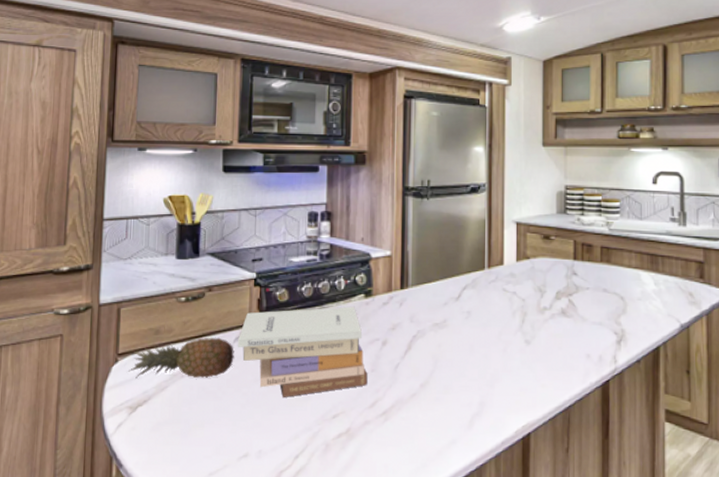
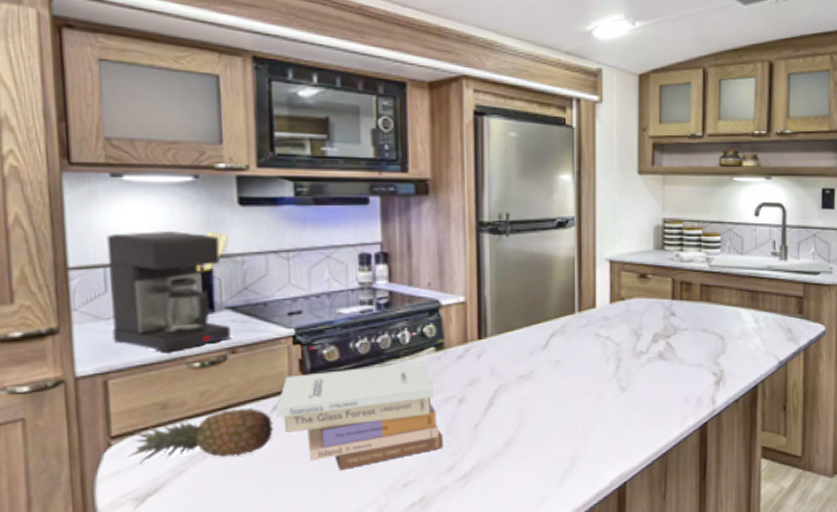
coffee maker: none [127,192,209,288] -> present [106,231,231,352]

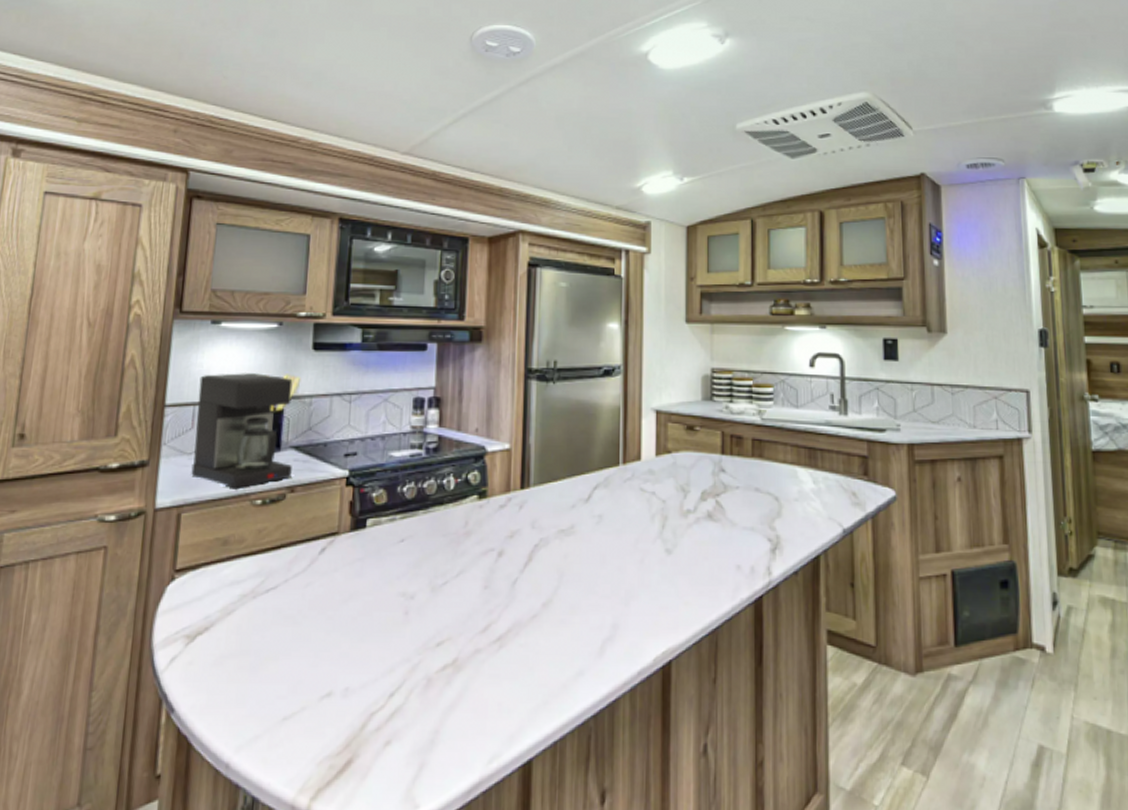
fruit: present [128,407,275,464] -> none [187,548,320,600]
books: present [275,362,443,470] -> none [323,510,480,621]

